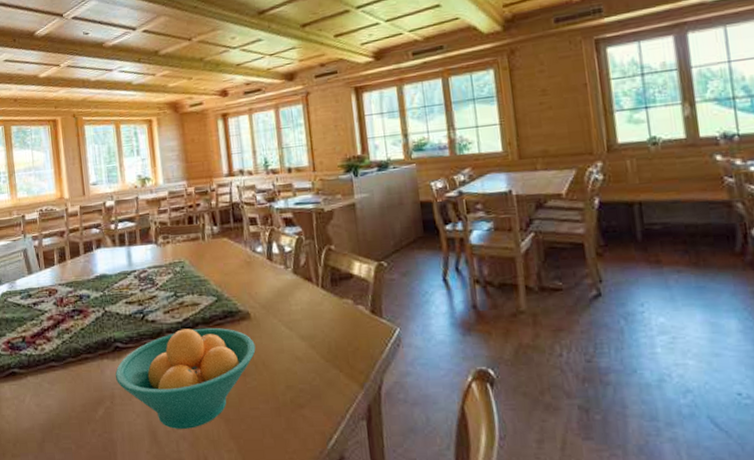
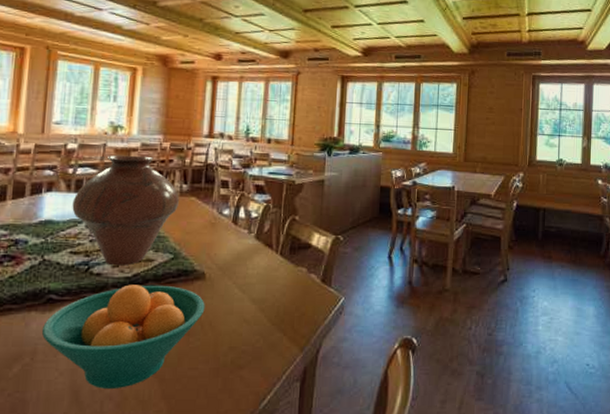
vase: none [119,204,213,312] -> present [72,154,179,266]

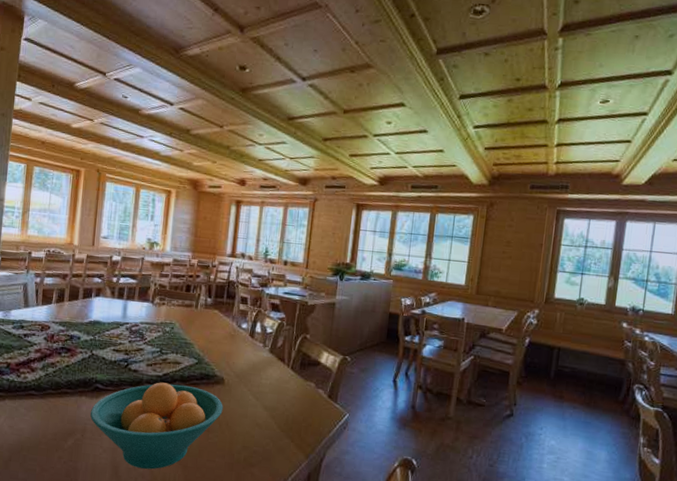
vase: present [72,154,179,266] -> none [115,268,204,366]

